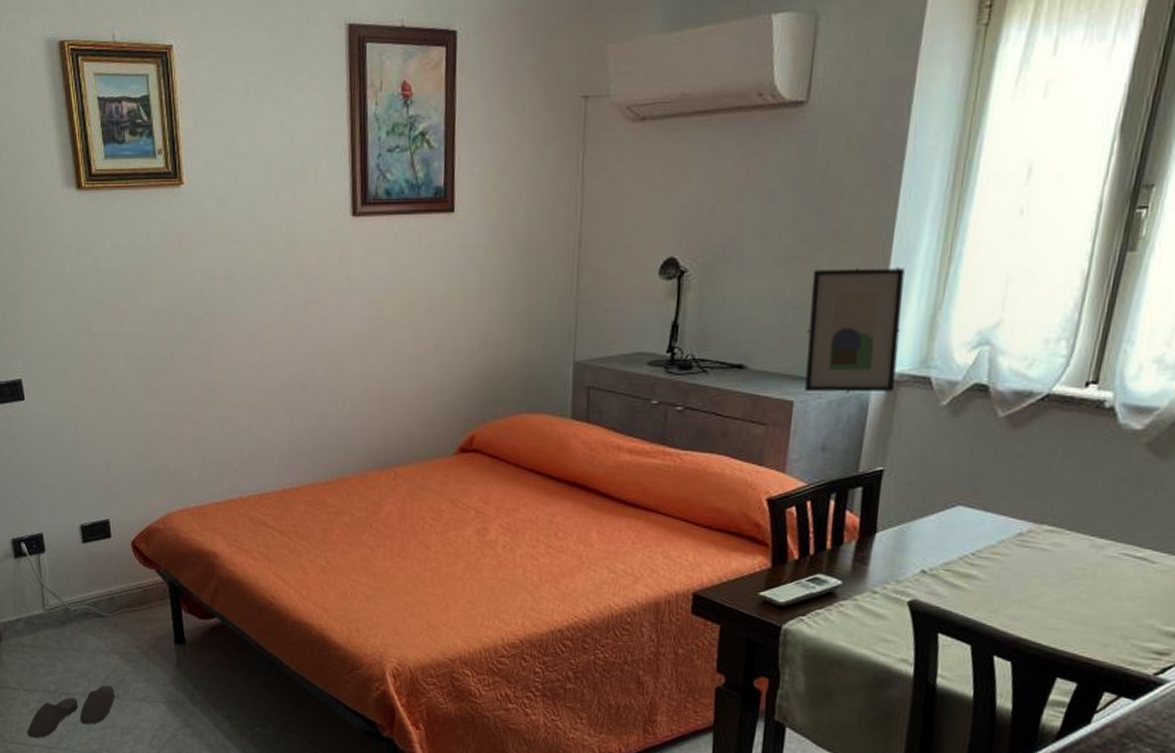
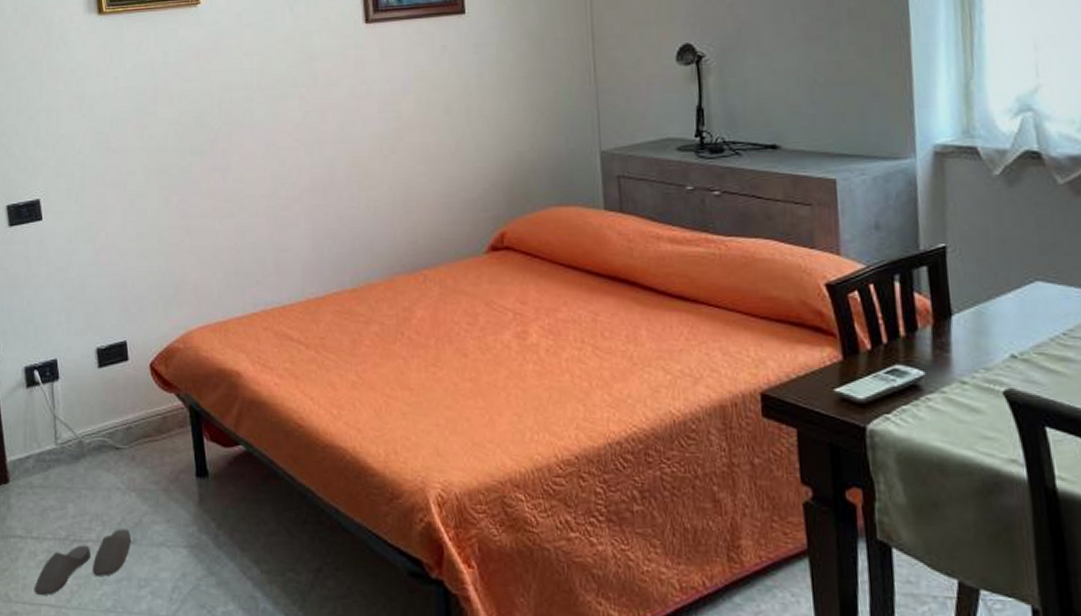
picture frame: present [805,267,906,394] -> none [833,39,941,169]

